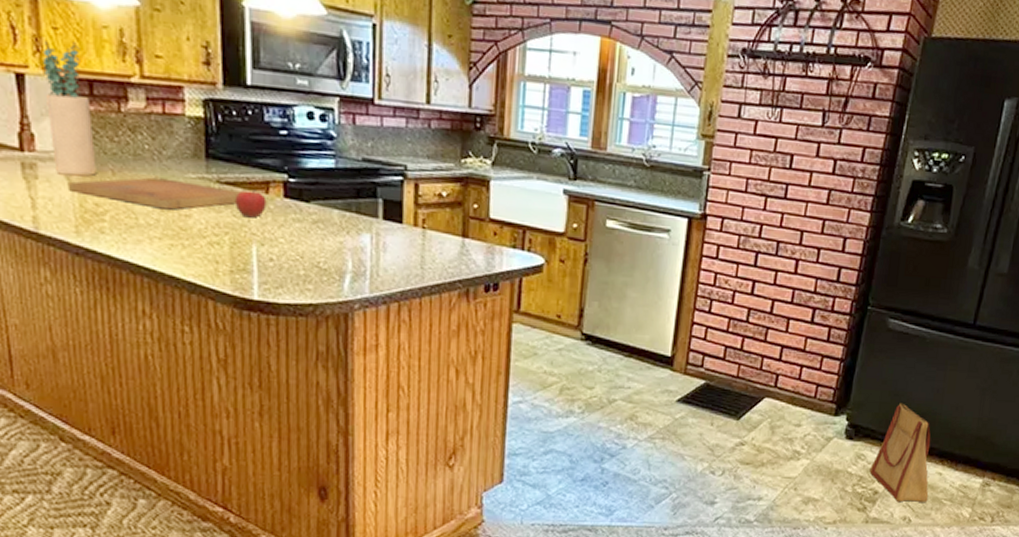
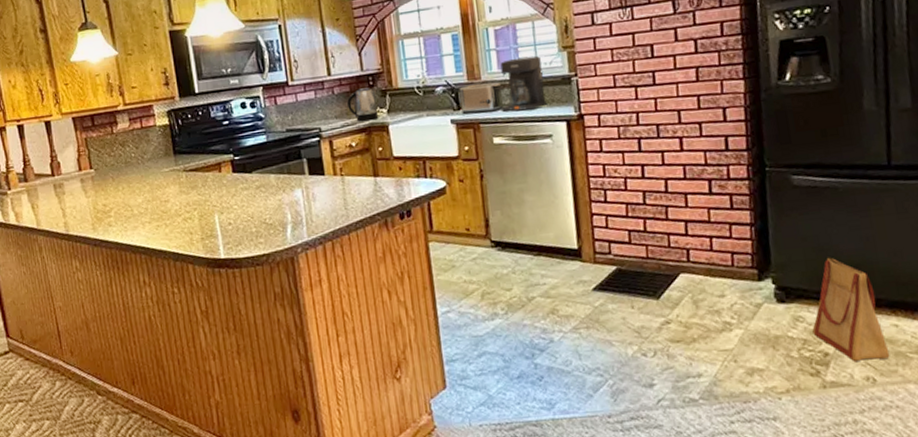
vase: present [43,41,96,177] -> none [60,91,102,188]
cutting board: present [67,177,240,210] -> none [84,174,201,200]
fruit: present [234,189,267,218] -> none [197,171,221,194]
kettle: none [445,128,482,171] -> present [347,88,379,122]
toaster: none [578,154,628,192] -> present [459,82,503,115]
coffee maker: none [622,134,676,199] -> present [500,56,547,113]

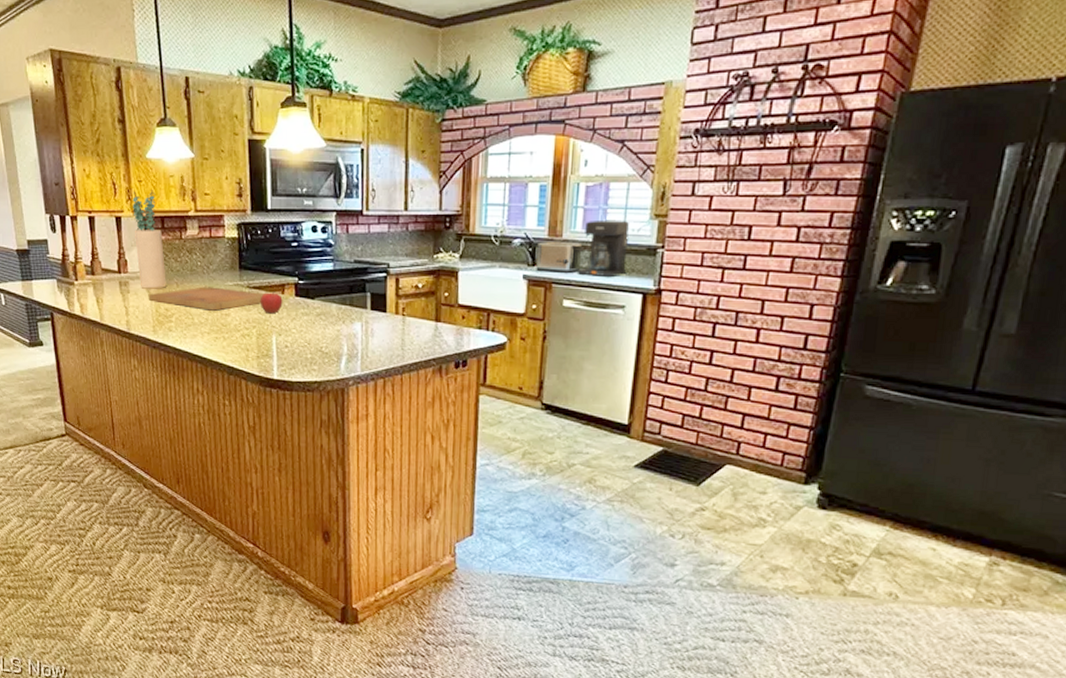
vase: none [60,91,102,188] -> present [133,190,166,289]
cutting board: none [84,174,201,200] -> present [148,286,264,311]
fruit: none [197,171,221,194] -> present [260,291,283,314]
kettle: present [347,88,379,122] -> none [420,229,451,264]
shopping bag: present [812,257,890,361] -> none [846,472,921,579]

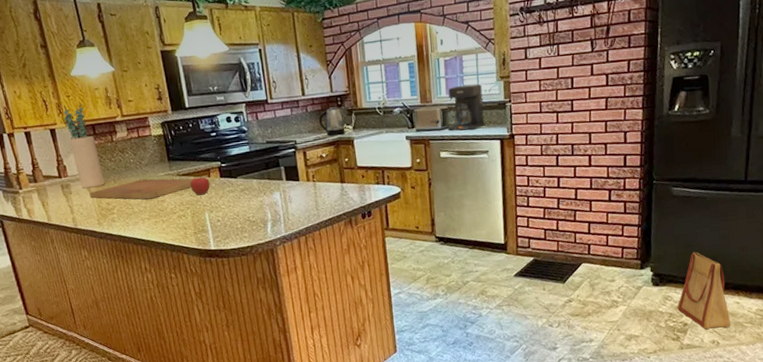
kettle: none [420,229,451,264] -> present [319,107,346,136]
shopping bag: none [846,472,921,579] -> present [677,251,731,329]

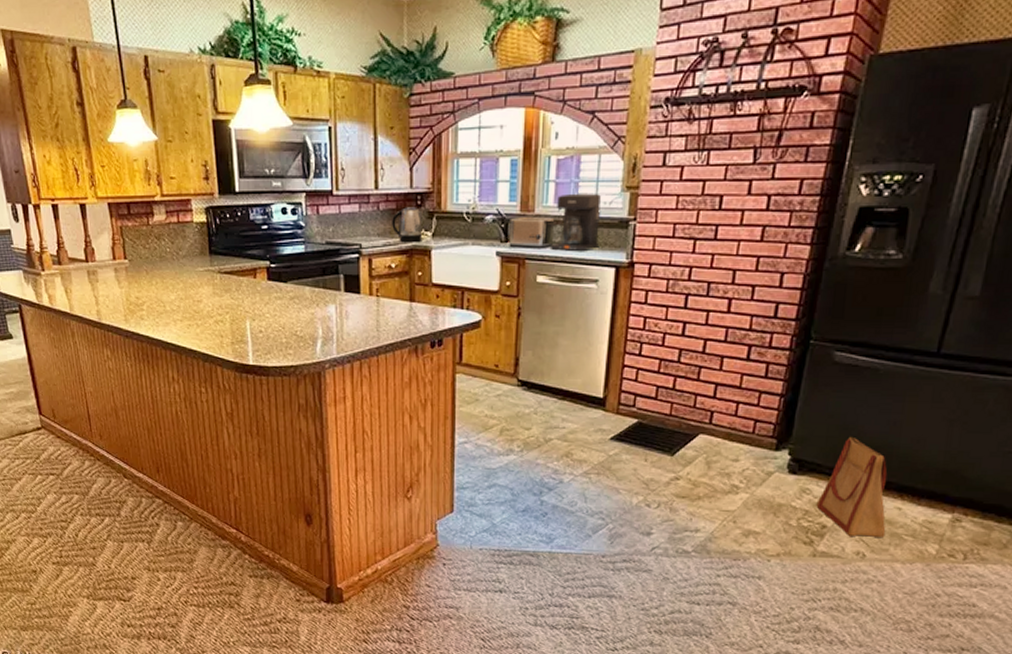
vase: present [63,102,105,189] -> none [96,175,136,277]
cutting board: present [89,178,193,200] -> none [117,273,235,297]
fruit: present [189,176,210,195] -> none [232,276,255,299]

